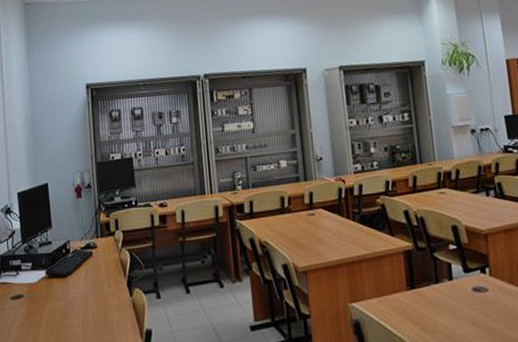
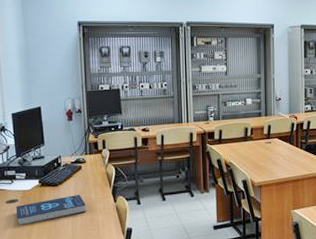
book: none [21,286,98,328] -> present [15,194,86,226]

